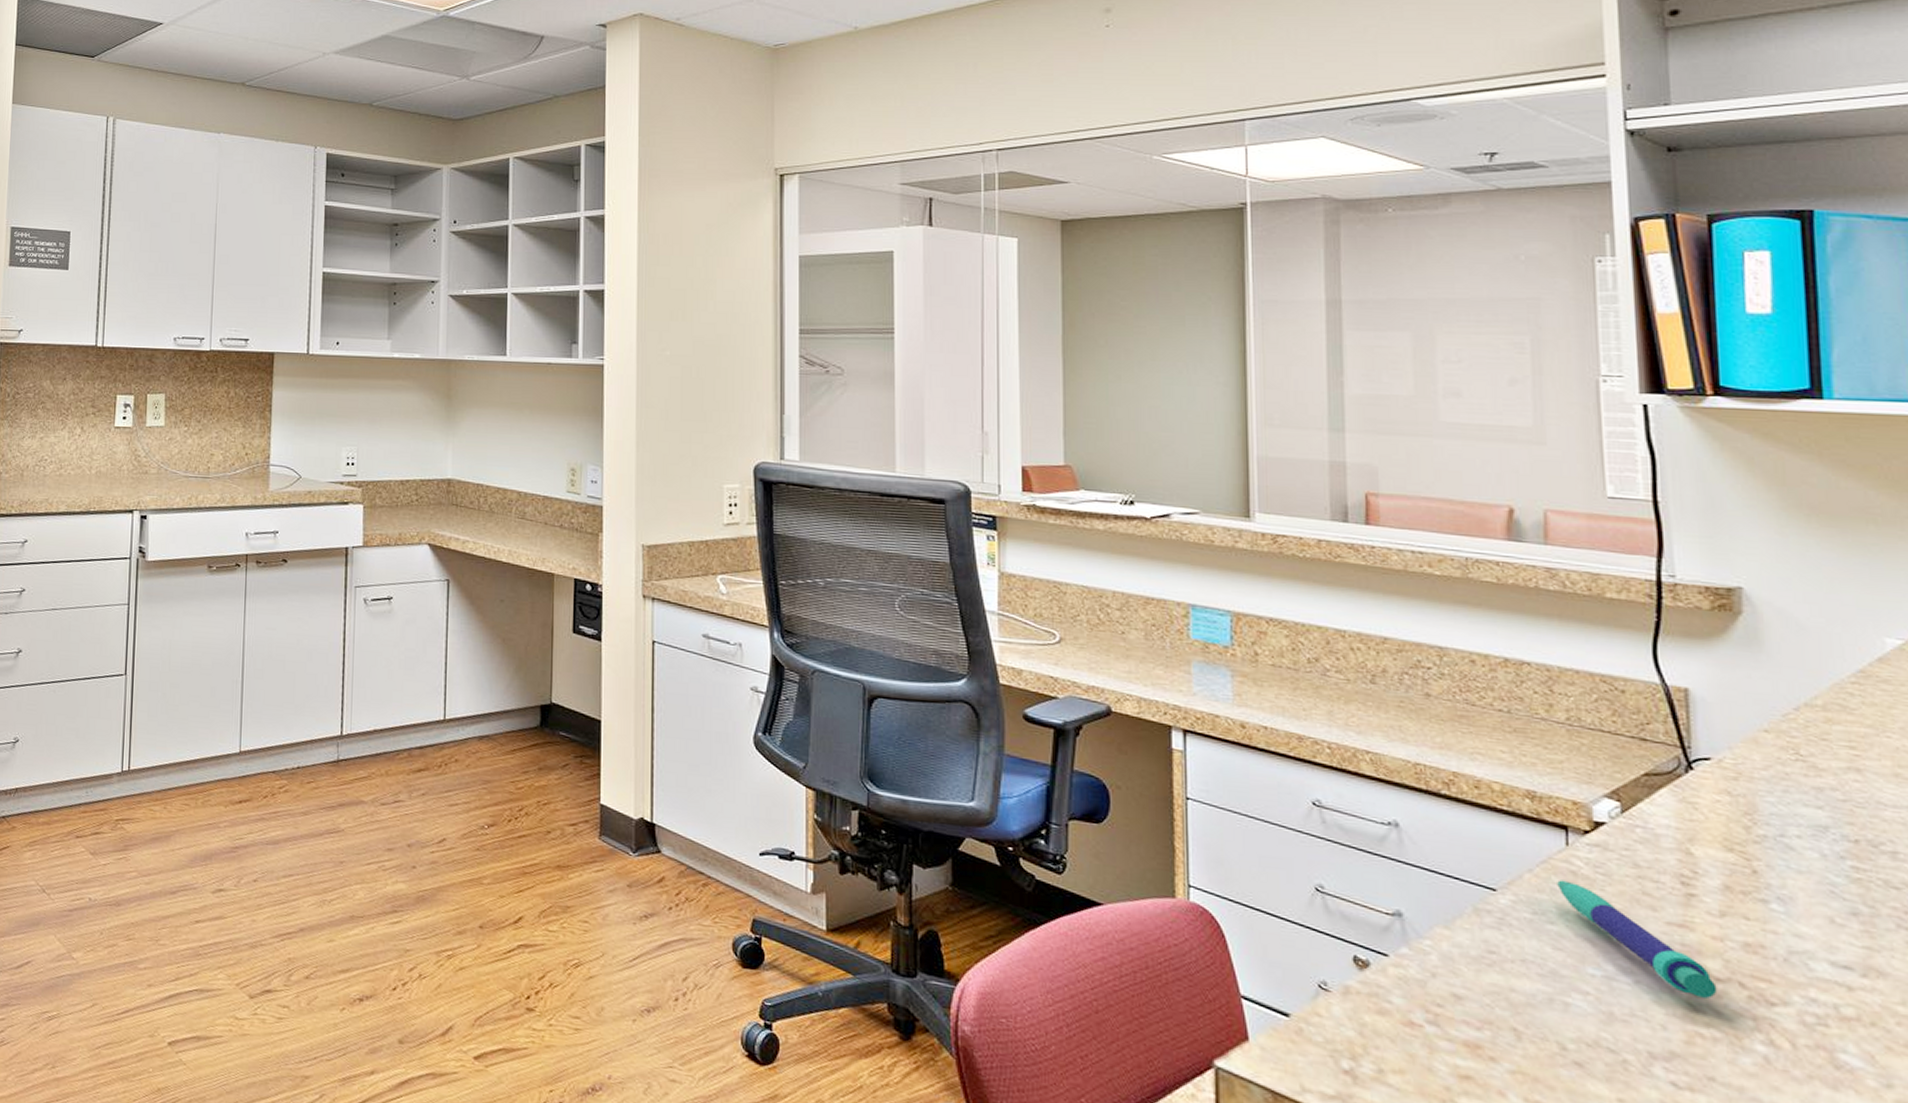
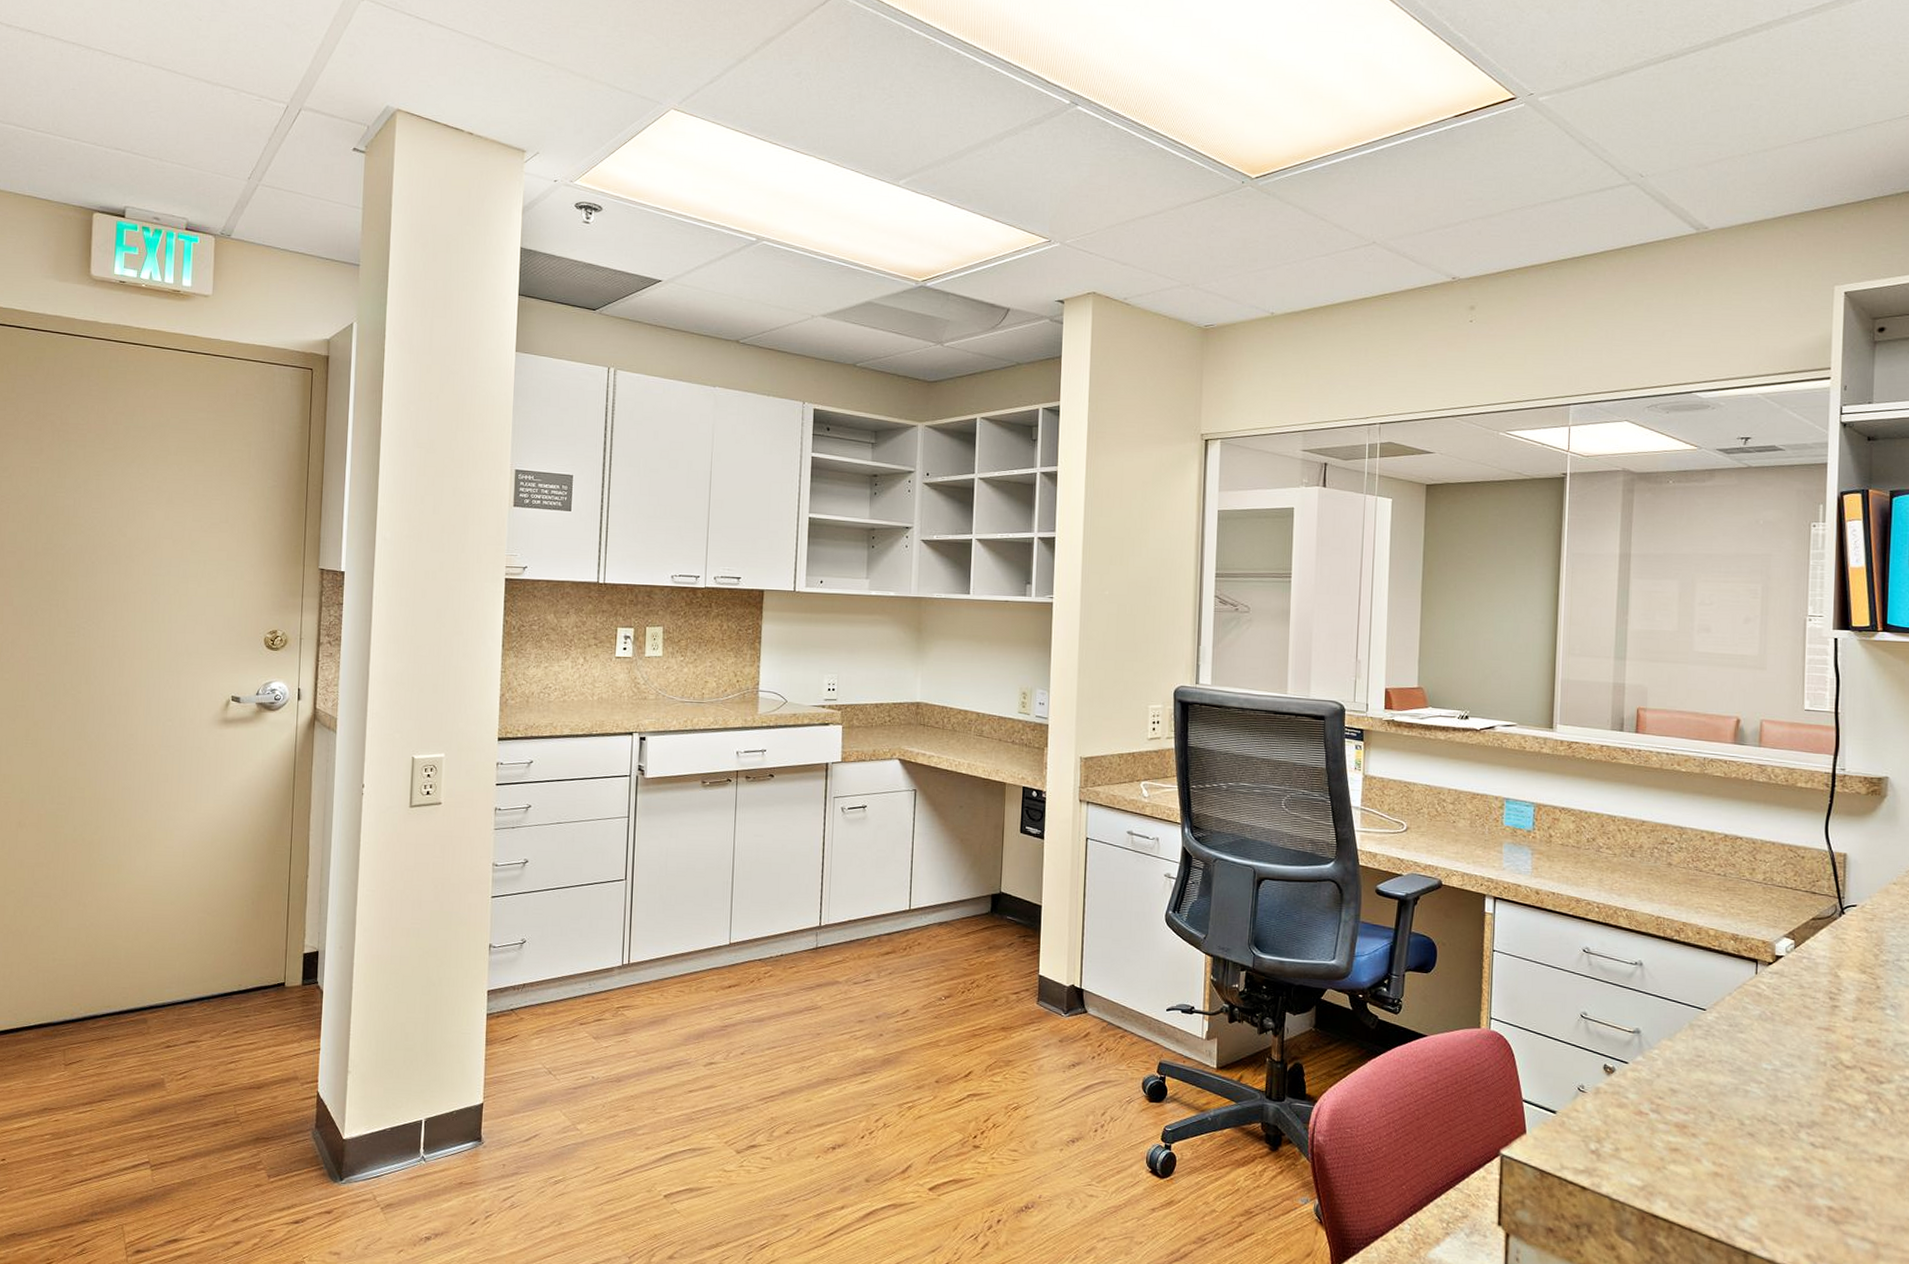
pen: present [1557,880,1717,998] -> none [1747,1000,1847,1081]

